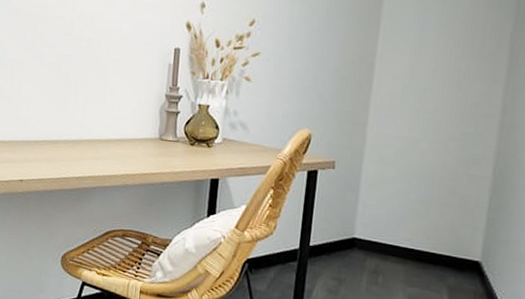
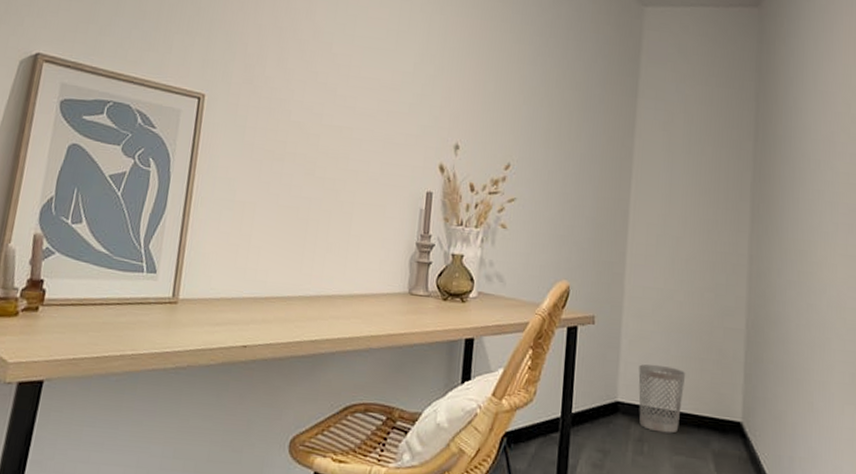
wastebasket: none [375,206,425,268] -> present [638,364,686,433]

